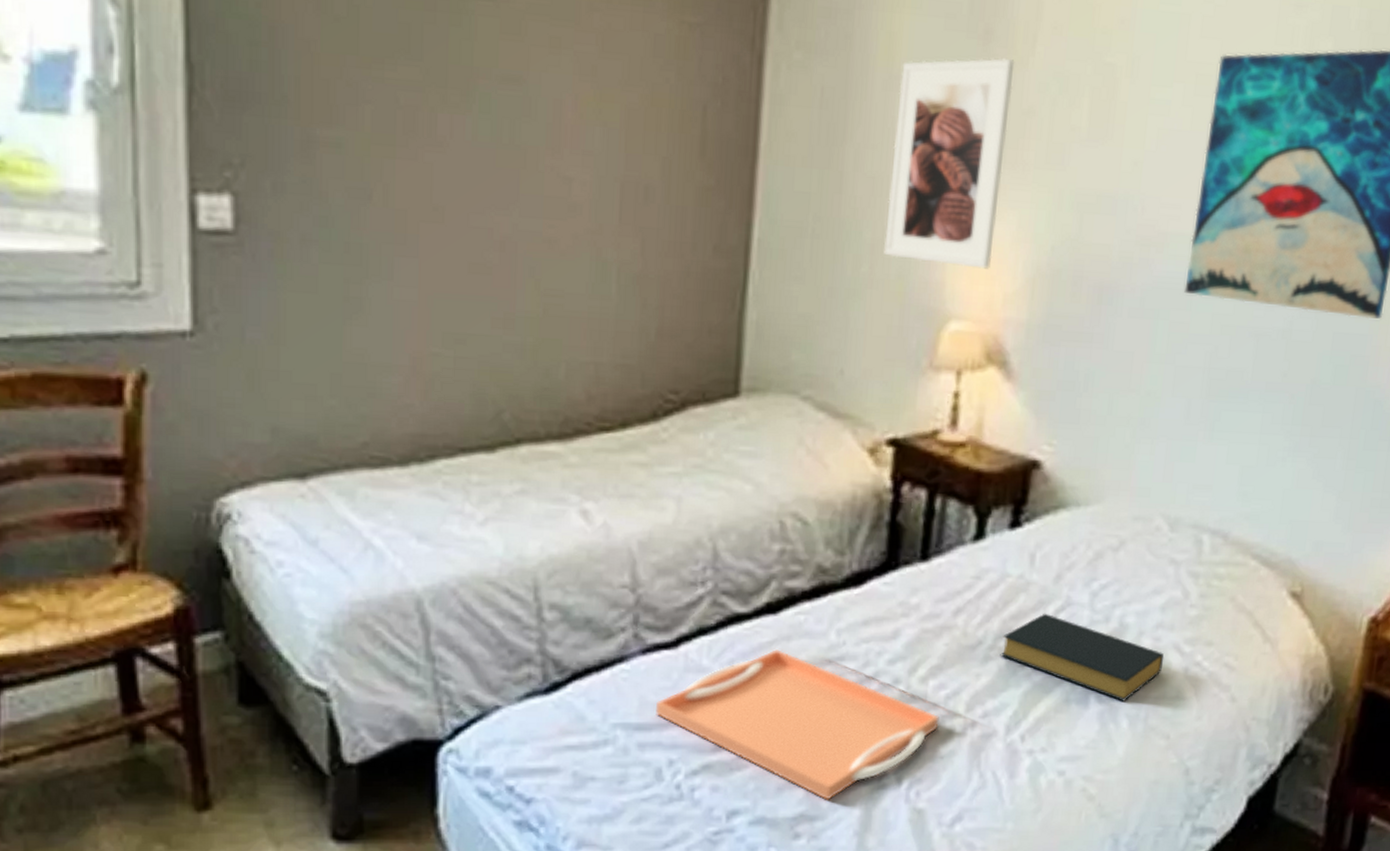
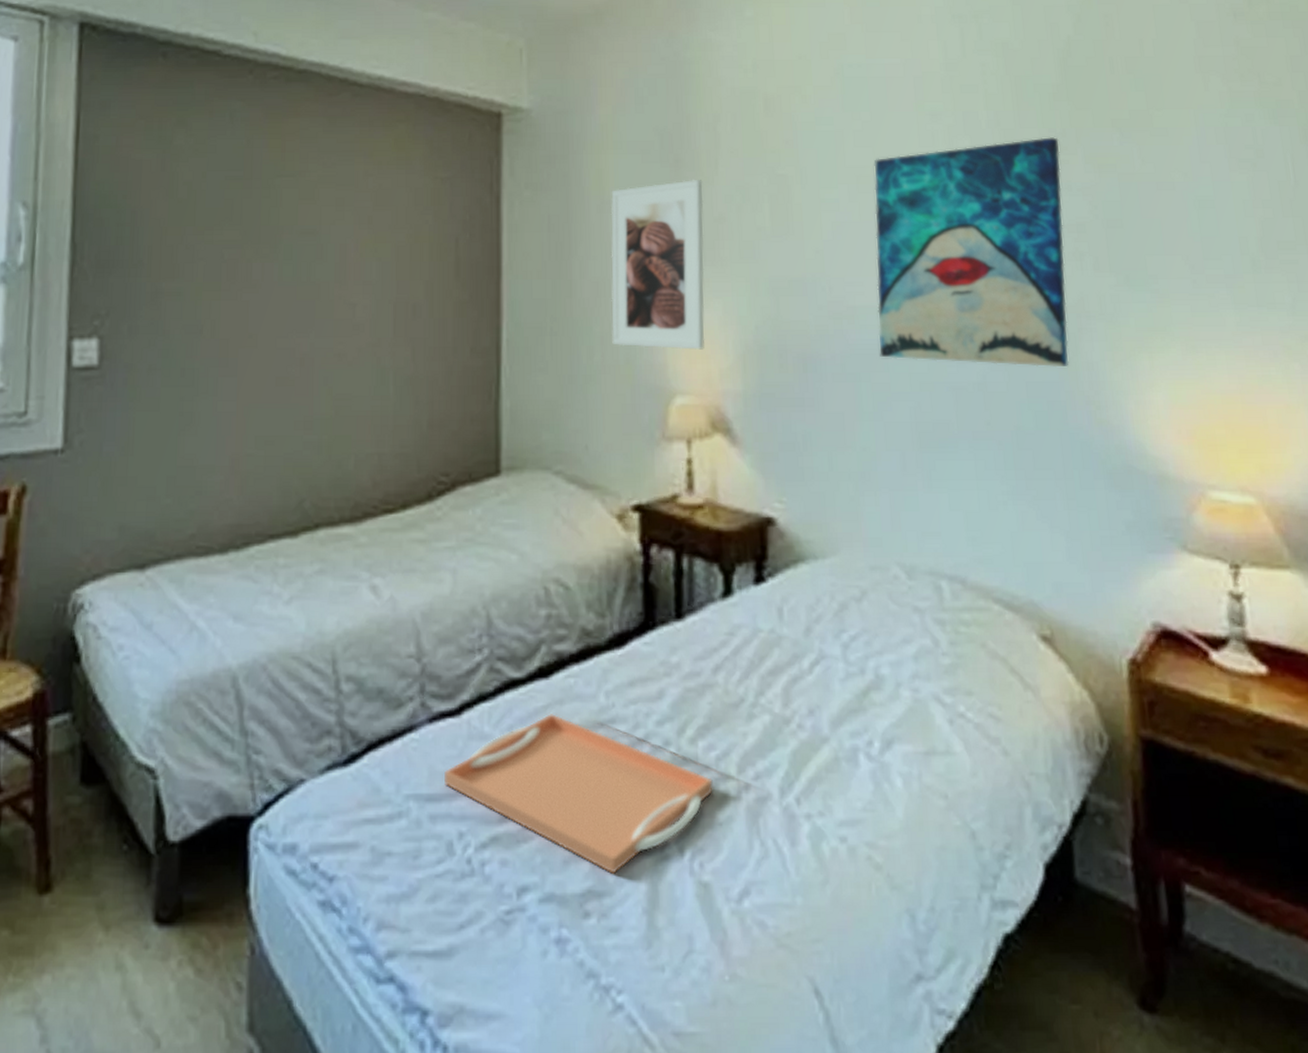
hardback book: present [1000,613,1165,702] -> none [763,667,927,758]

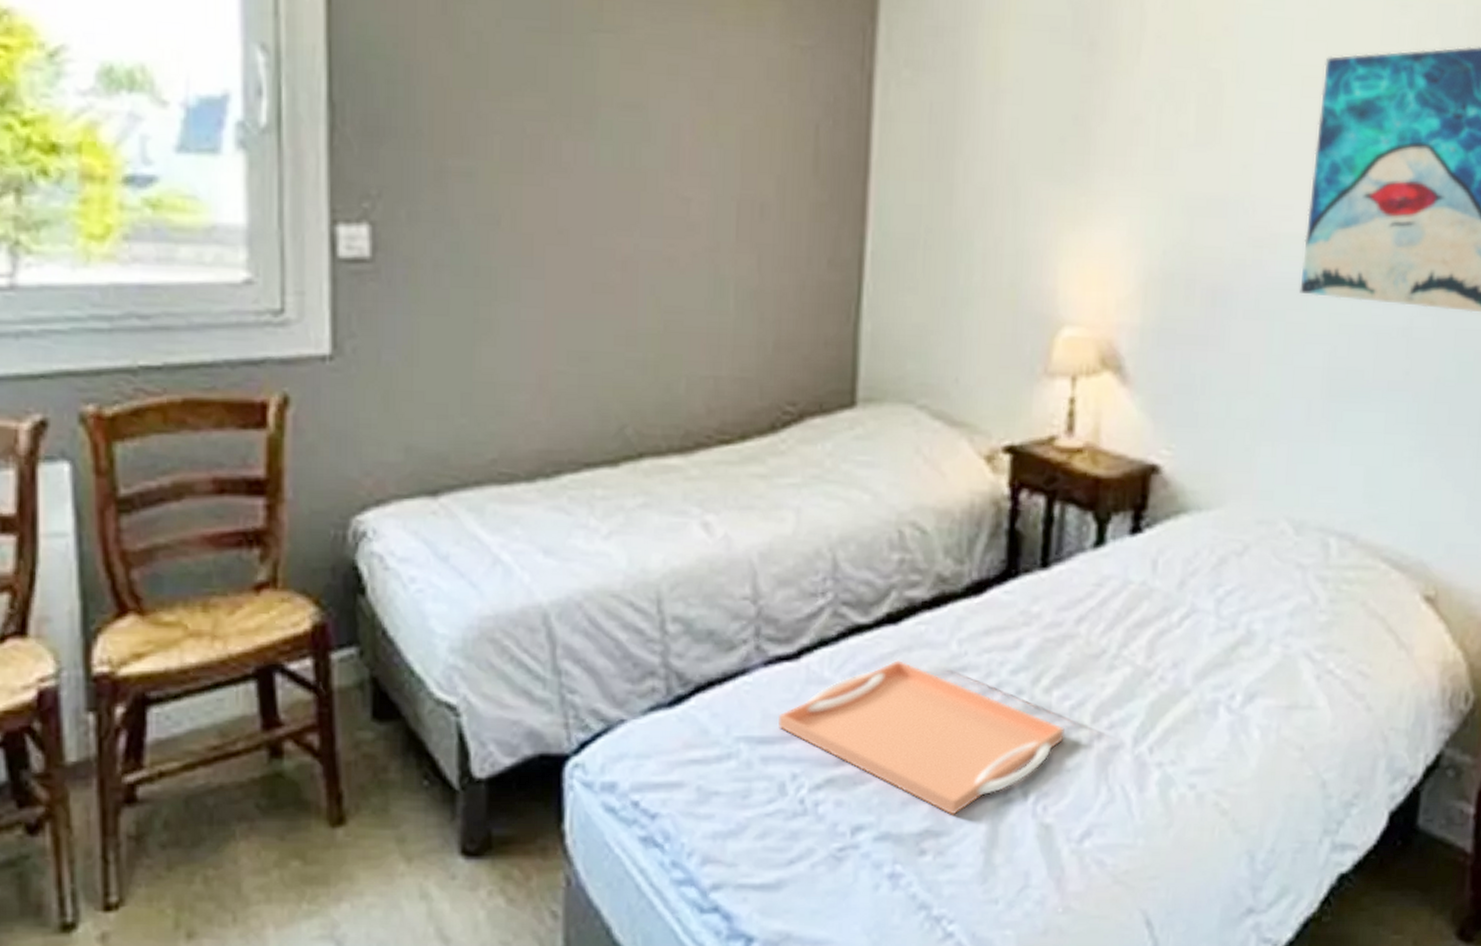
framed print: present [611,180,705,350] -> none [996,68,1120,275]

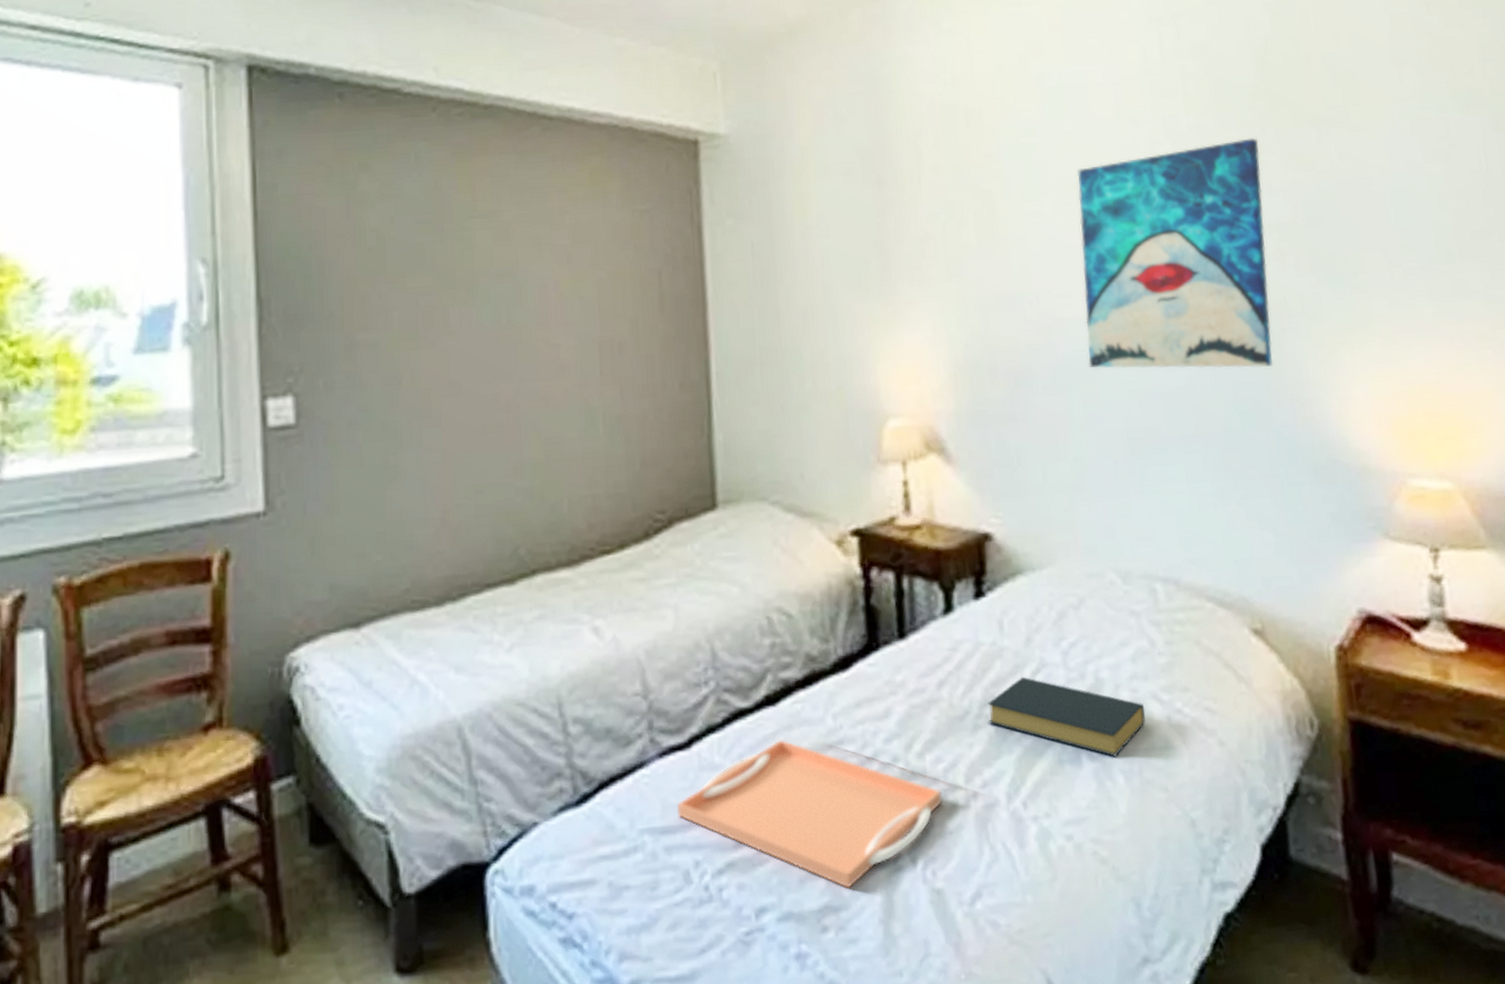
hardback book: none [1124,620,1295,711] -> present [987,676,1146,757]

